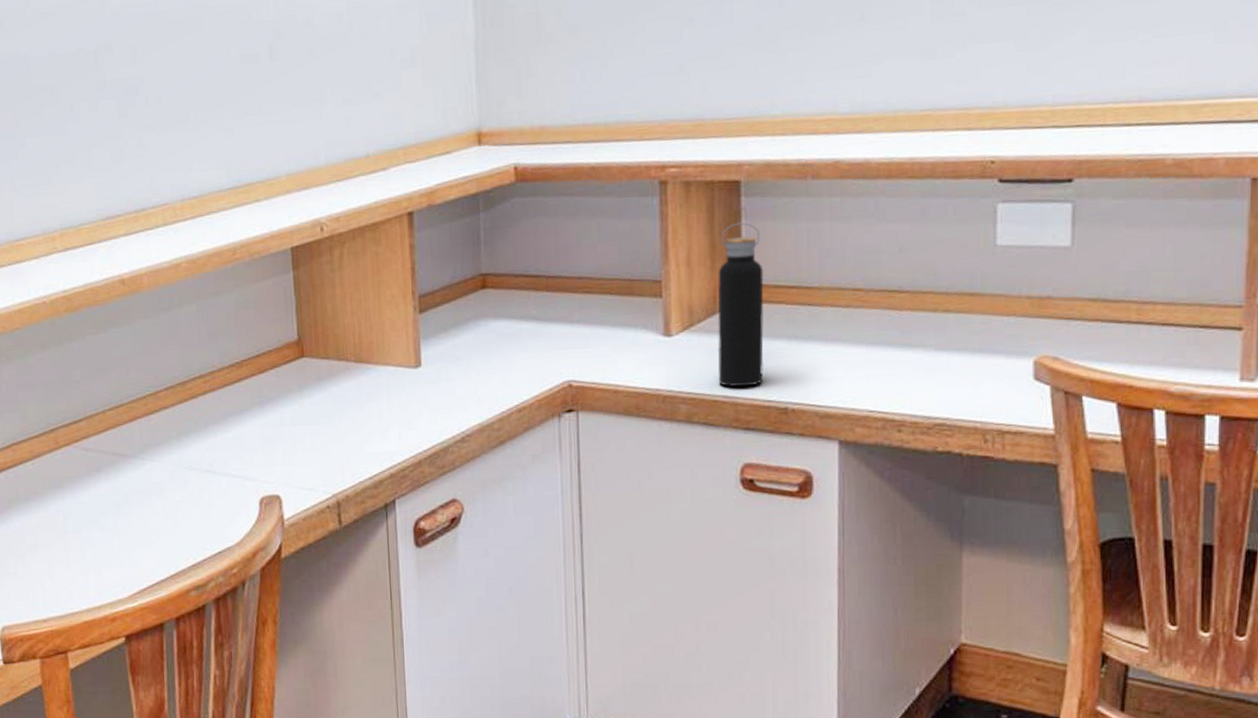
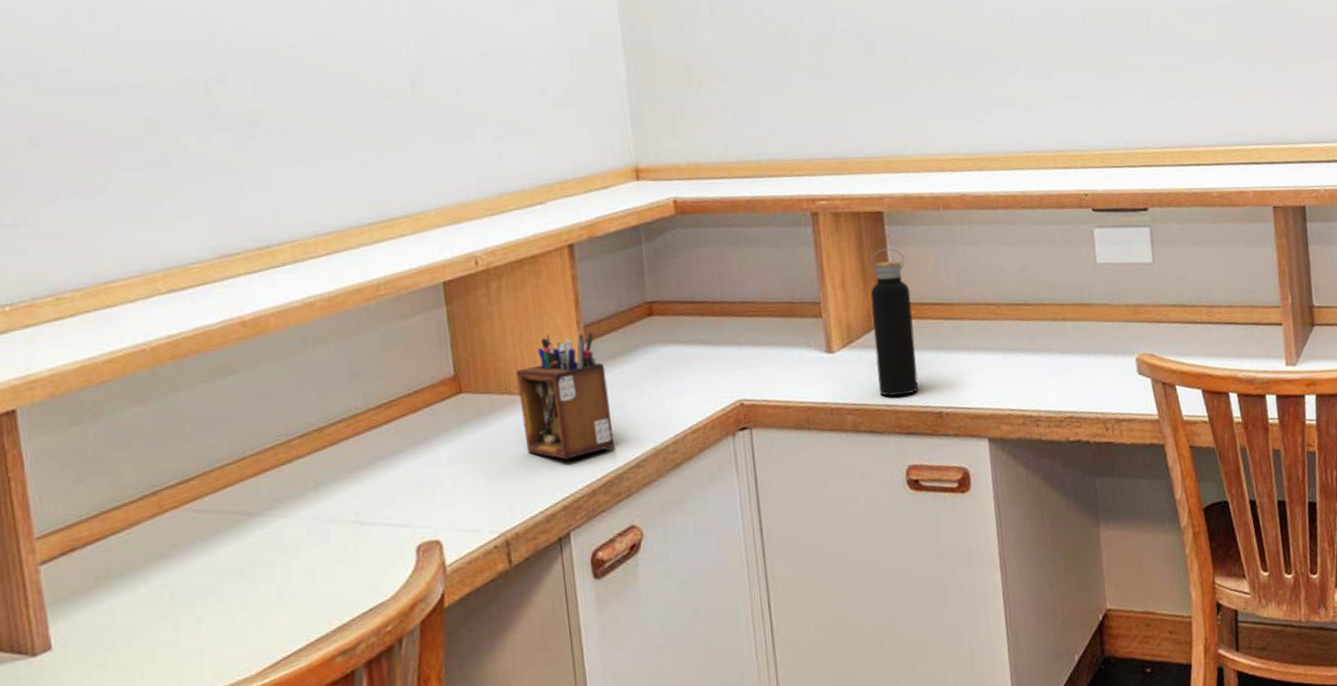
desk organizer: none [354,303,442,429] -> present [516,333,615,460]

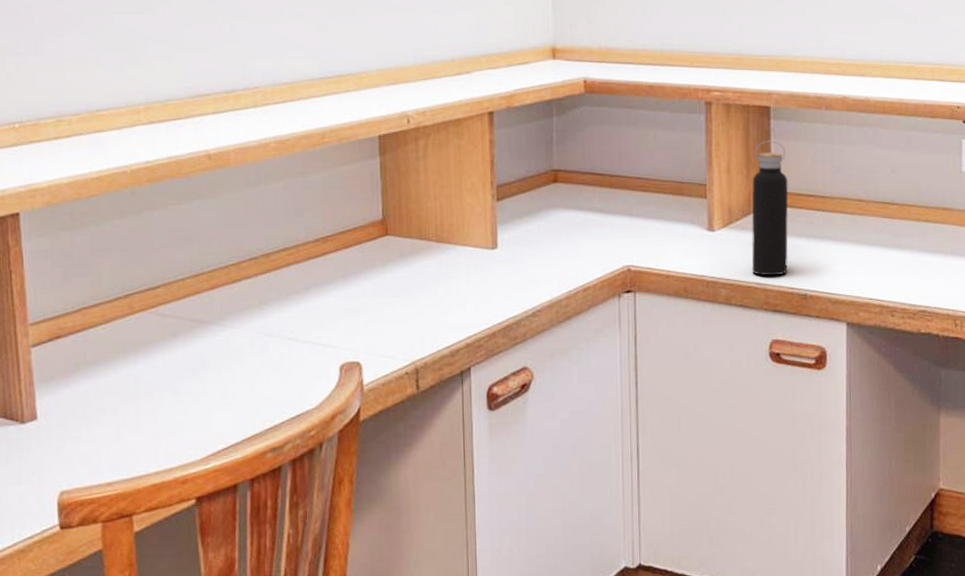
desk organizer: present [516,333,615,460] -> none [436,190,515,303]

